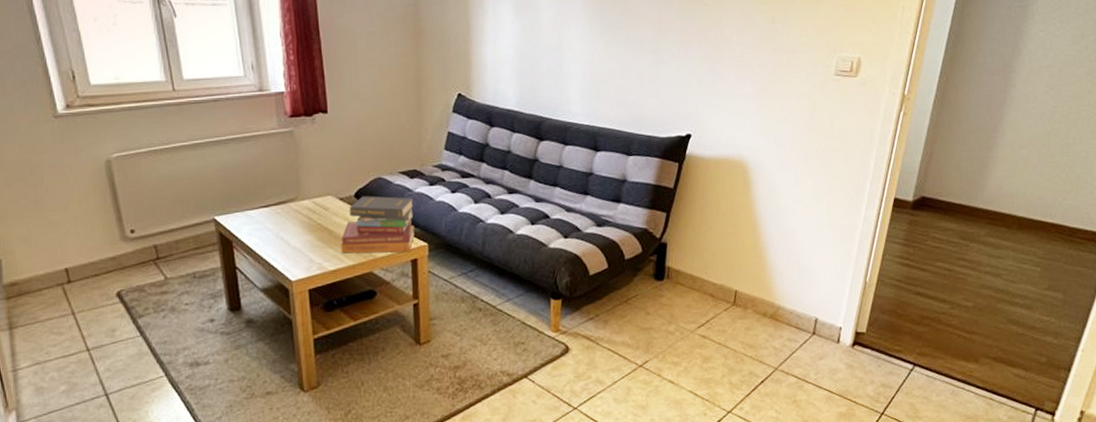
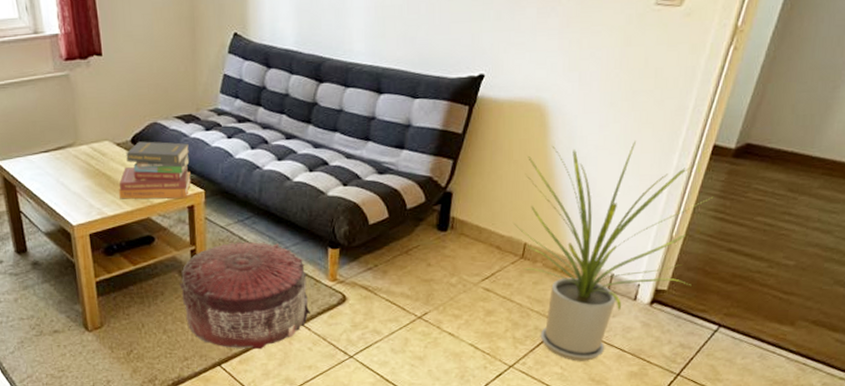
pouf: none [401,294,534,405] -> present [179,241,310,350]
house plant: none [724,195,899,404] -> present [514,141,714,361]

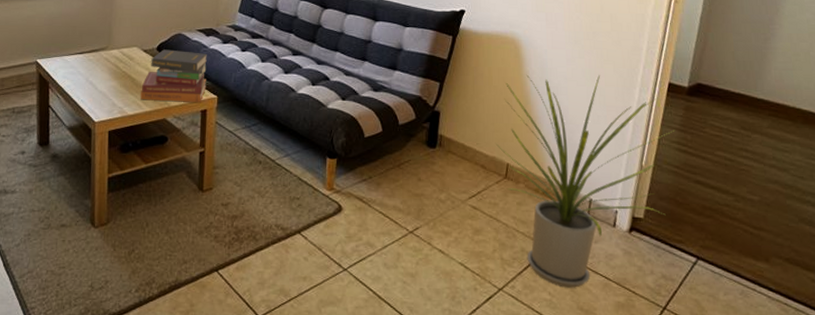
pouf: present [179,241,310,350] -> none [186,146,307,257]

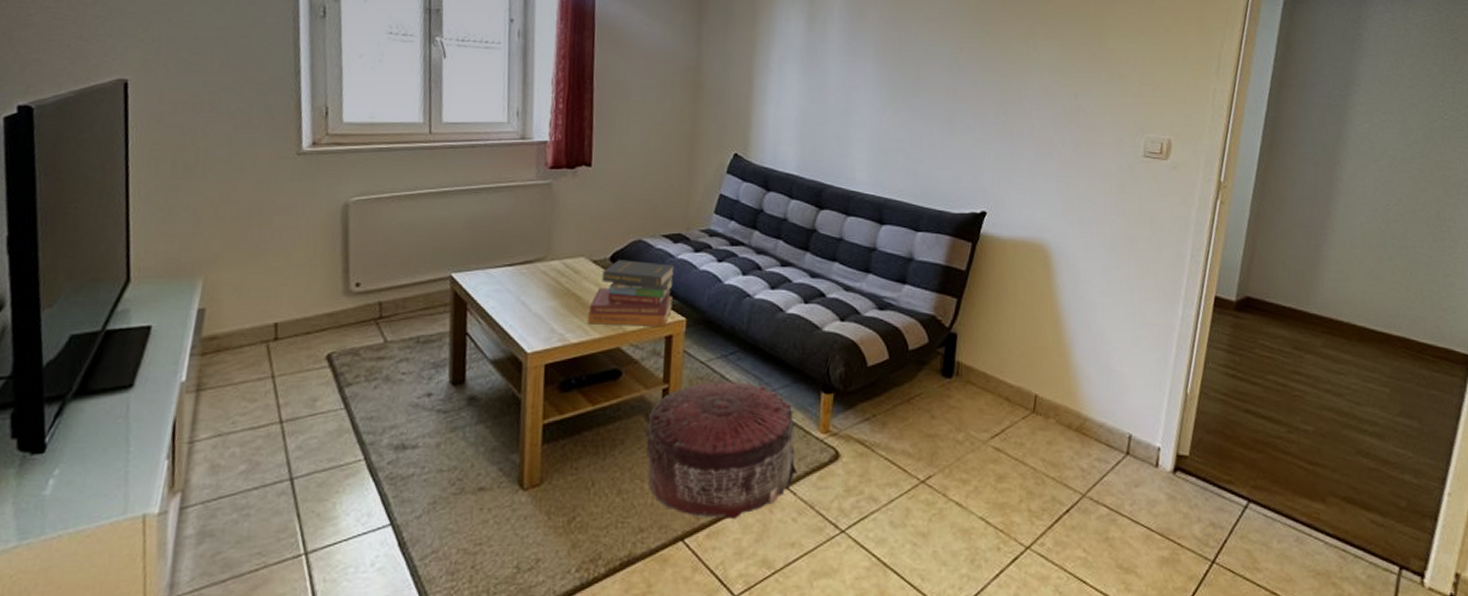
pouf: none [186,146,307,257] -> present [644,380,797,520]
house plant: present [496,75,675,288] -> none [1023,288,1223,542]

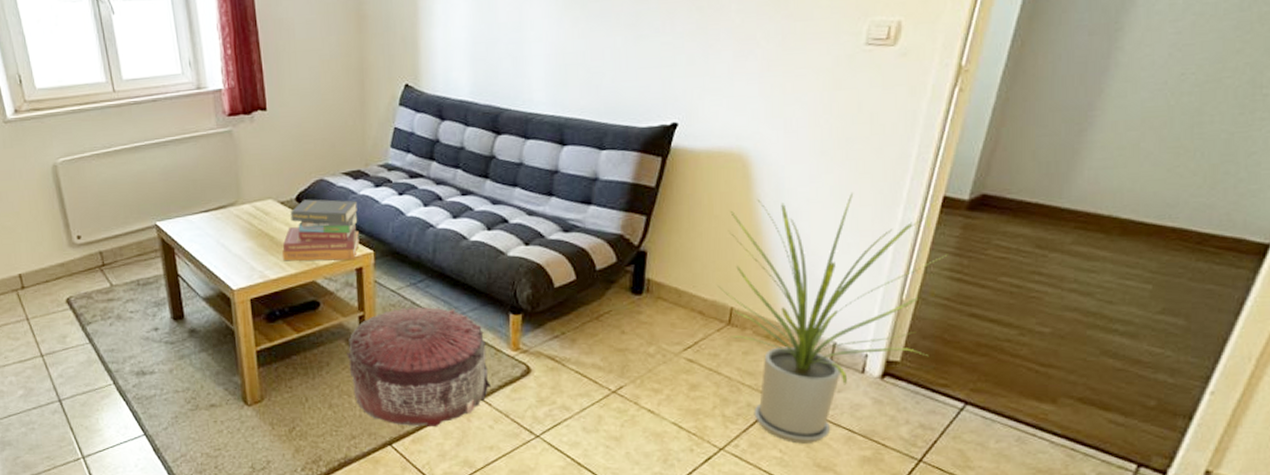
house plant: none [1023,288,1223,542] -> present [717,193,948,444]

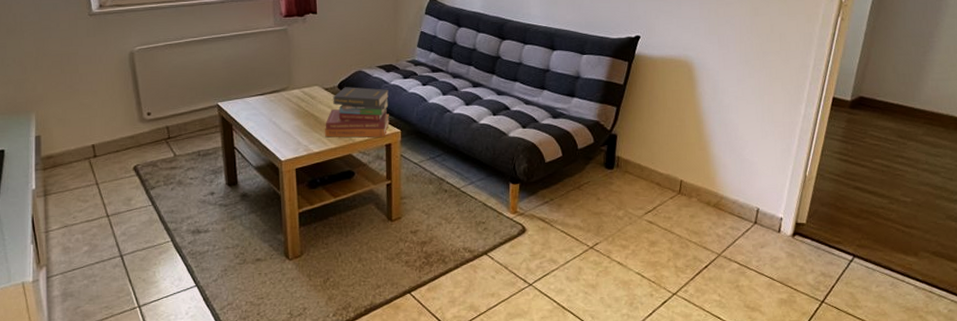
pouf: present [347,306,491,428] -> none [375,176,493,278]
house plant: present [717,193,948,444] -> none [670,93,838,289]

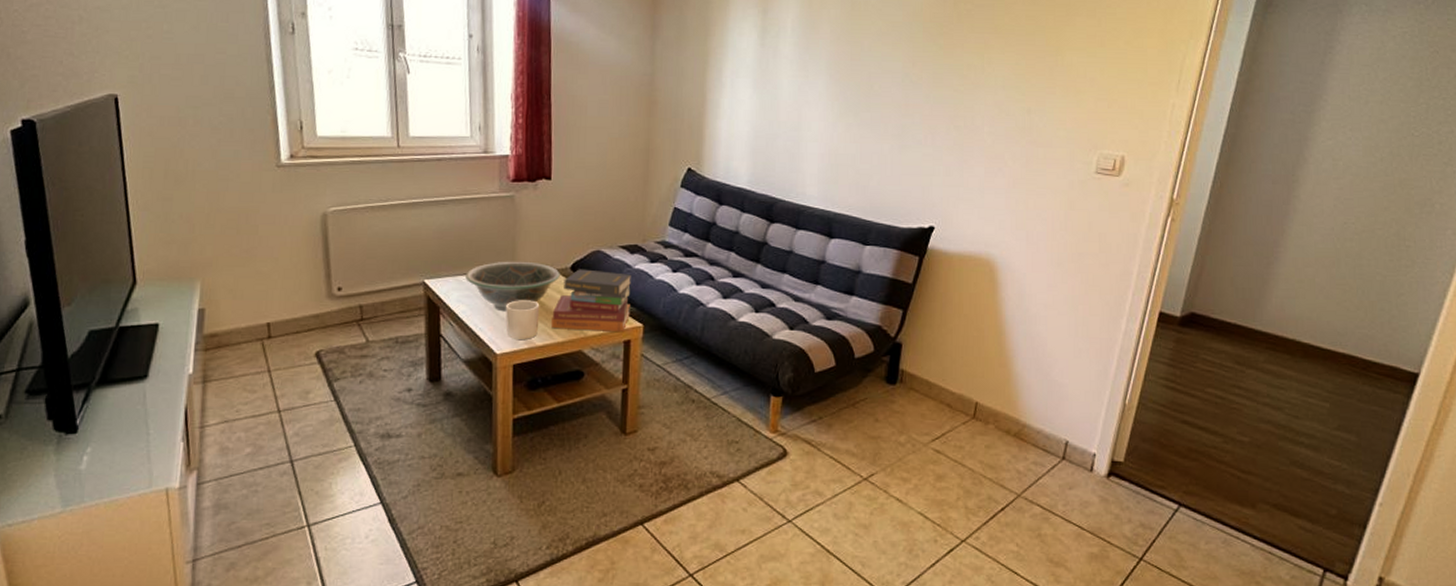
decorative bowl: none [251,83,329,126] -> present [465,261,560,312]
mug: none [286,115,315,149] -> present [505,300,540,341]

